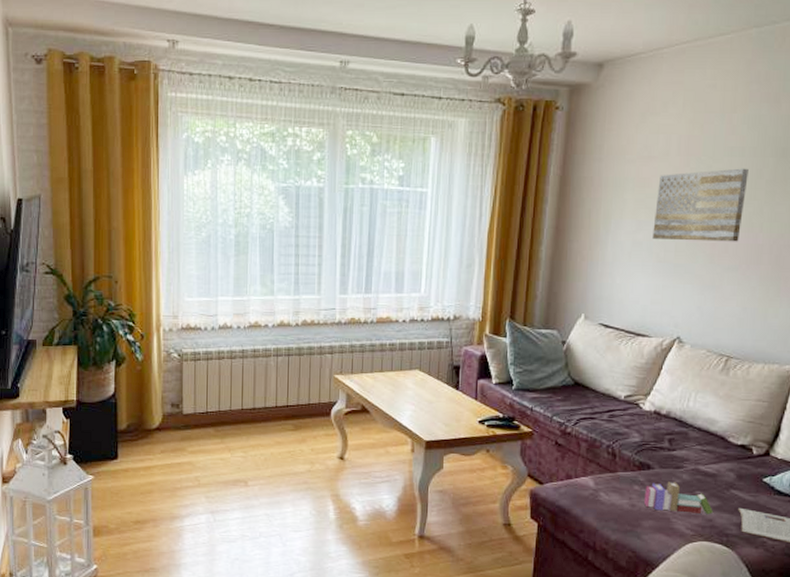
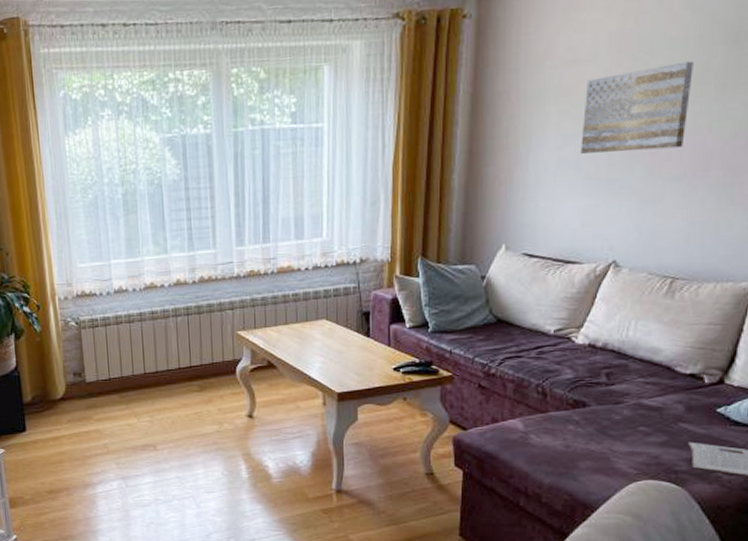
book: present [644,482,713,515] -> none [581,419,659,452]

